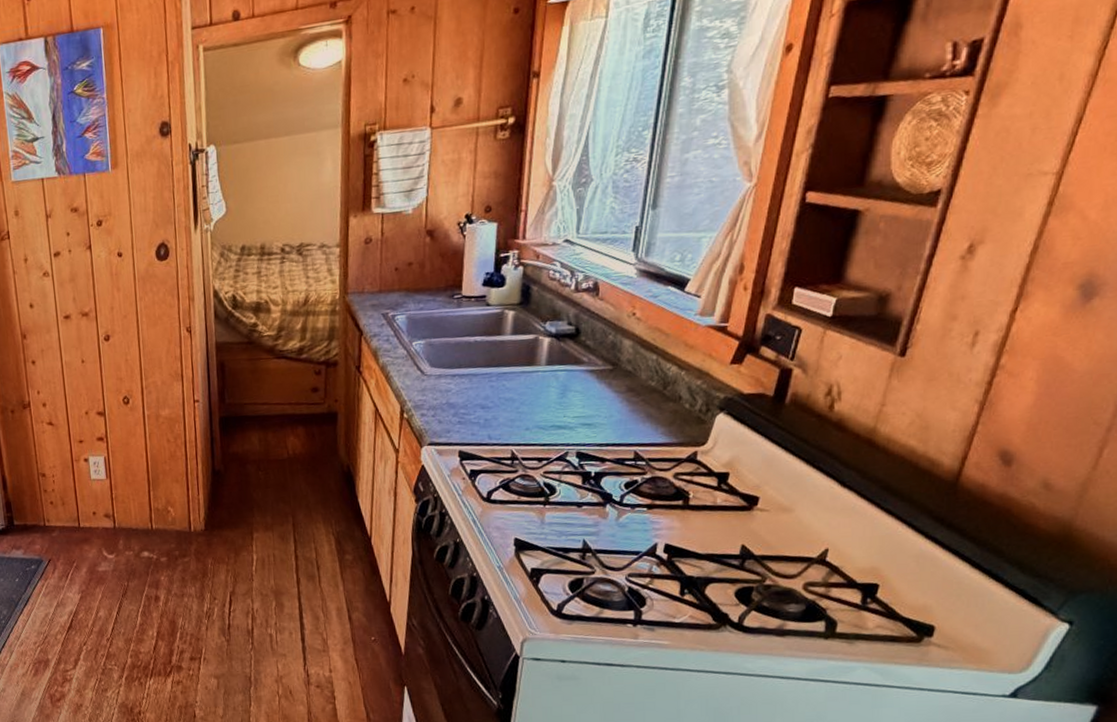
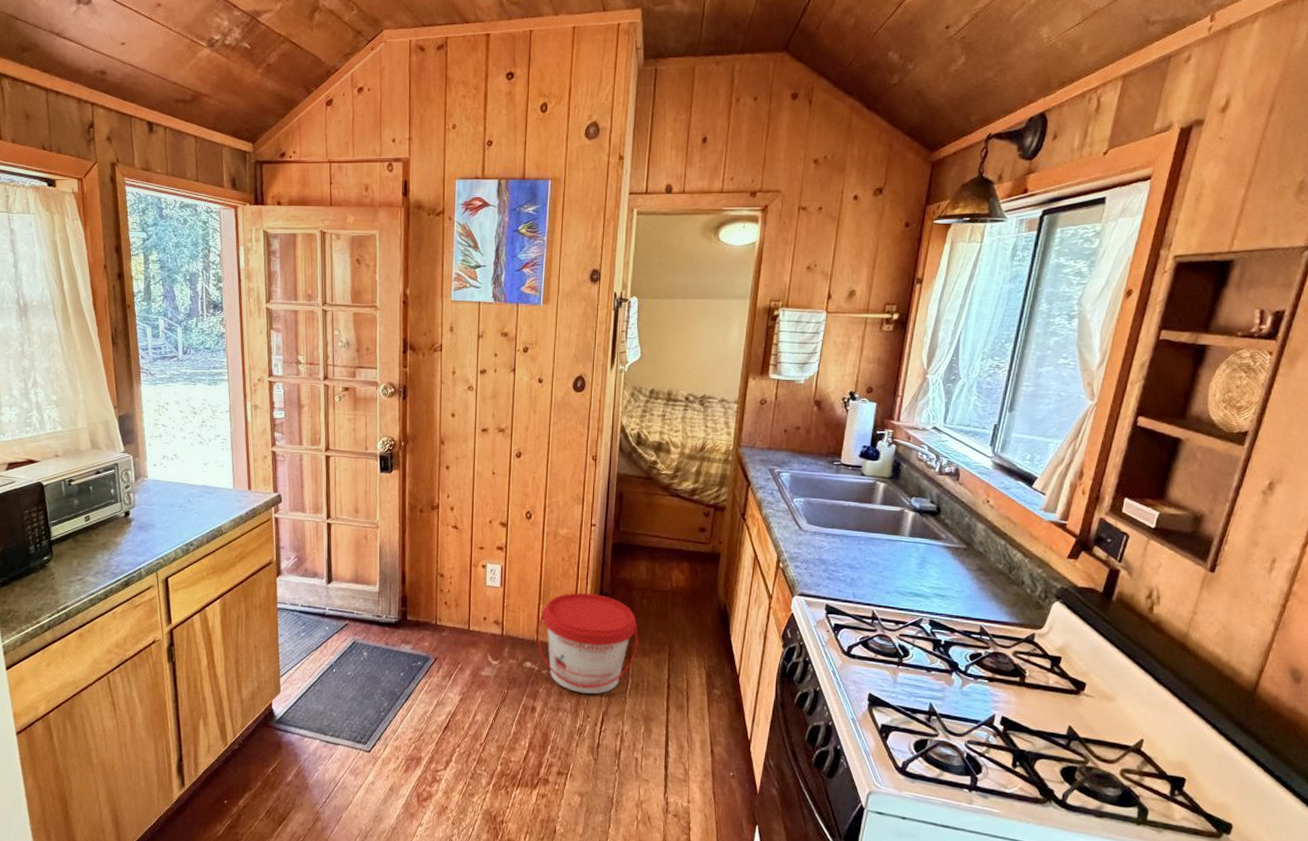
bucket: none [150,472,259,577] -> present [537,592,639,694]

